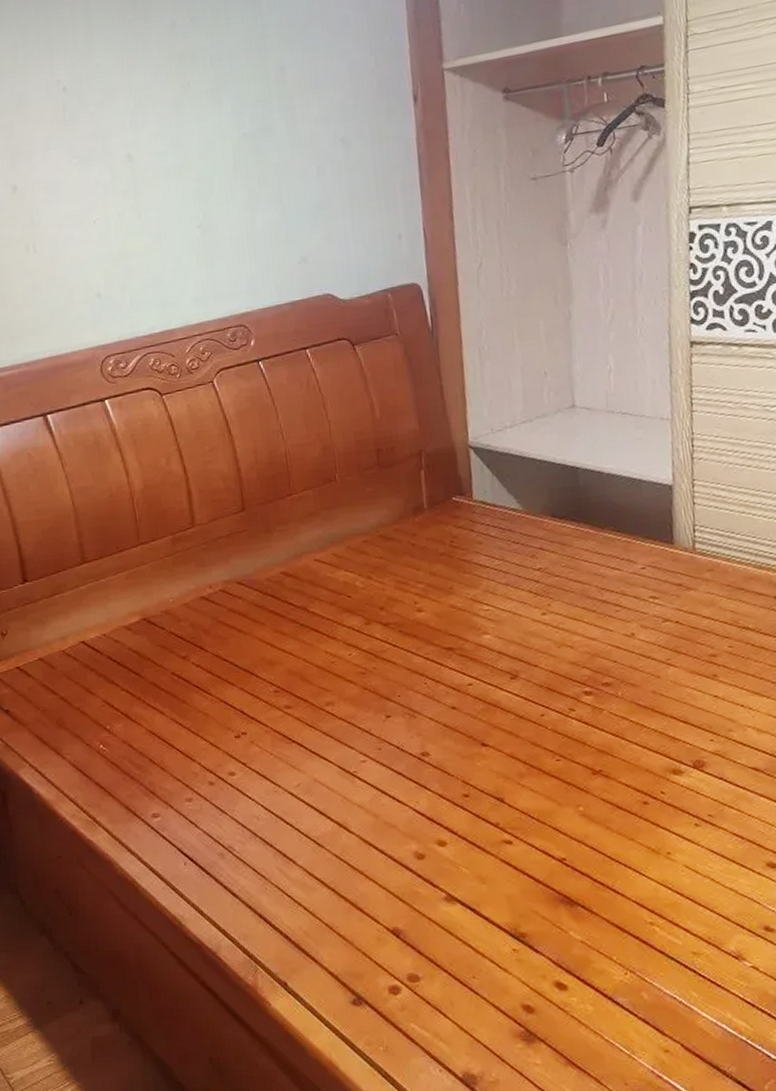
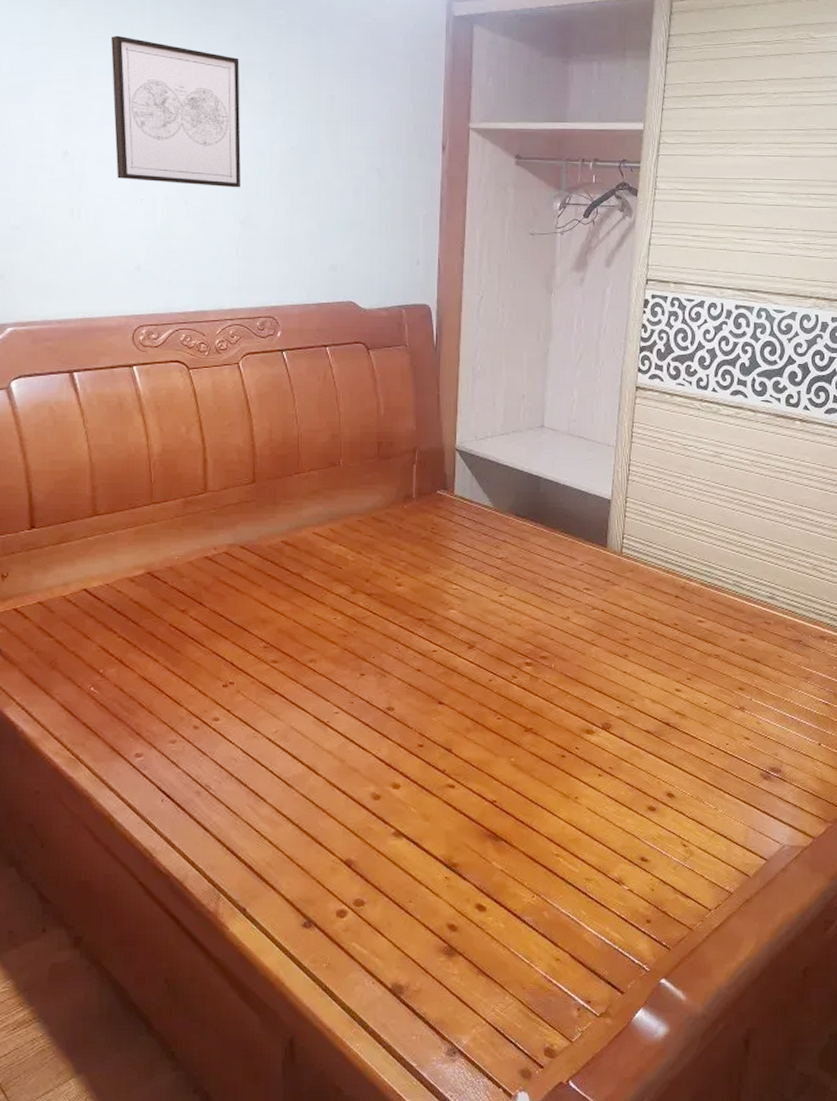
wall art: none [46,48,195,204] -> present [111,35,242,188]

